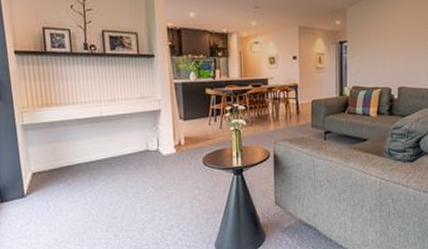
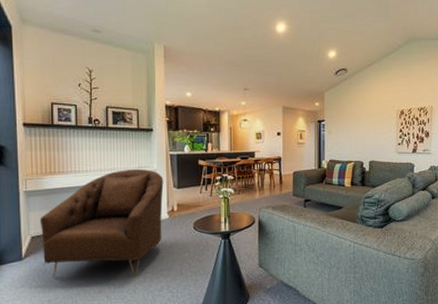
armchair: none [39,99,170,216] -> present [39,168,164,278]

